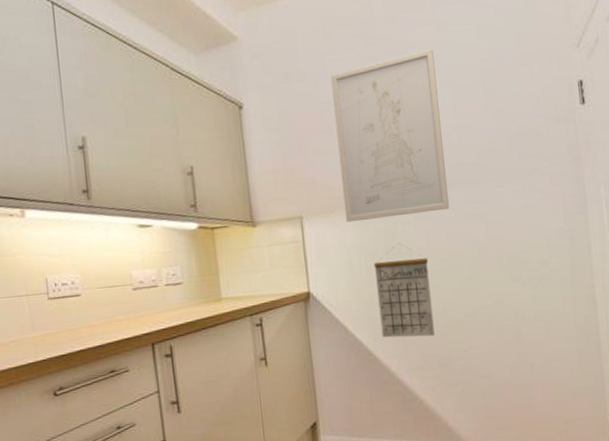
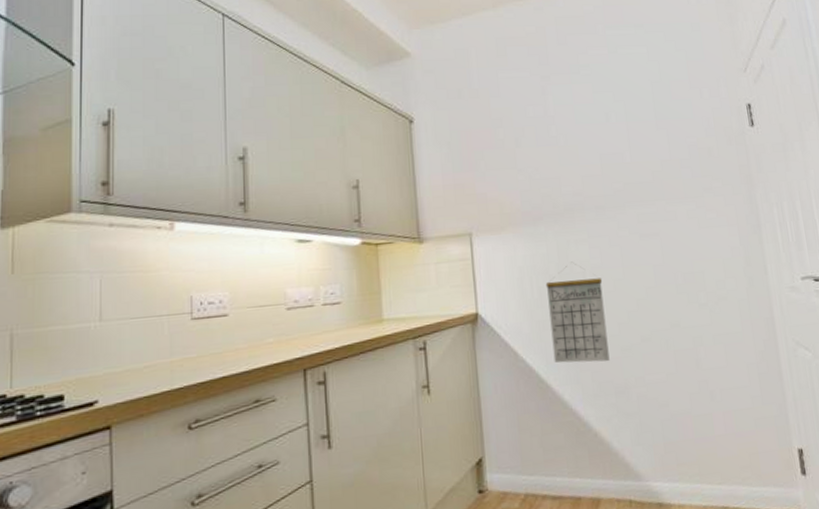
wall art: present [331,48,450,223] -> none [504,69,624,240]

